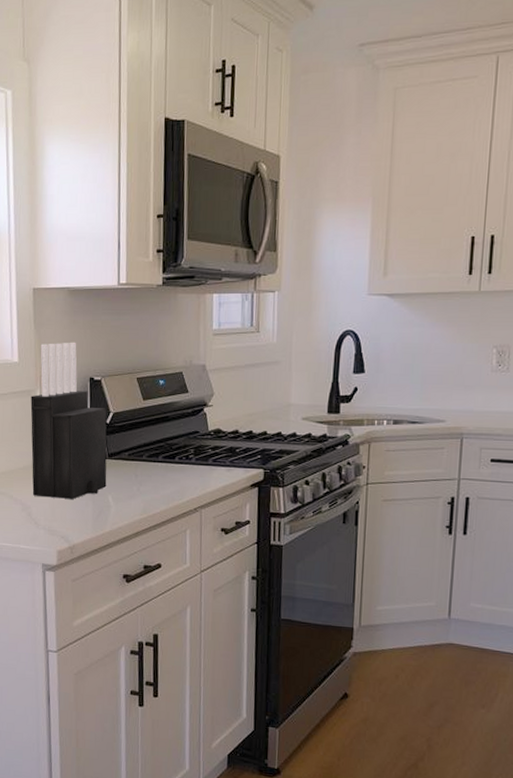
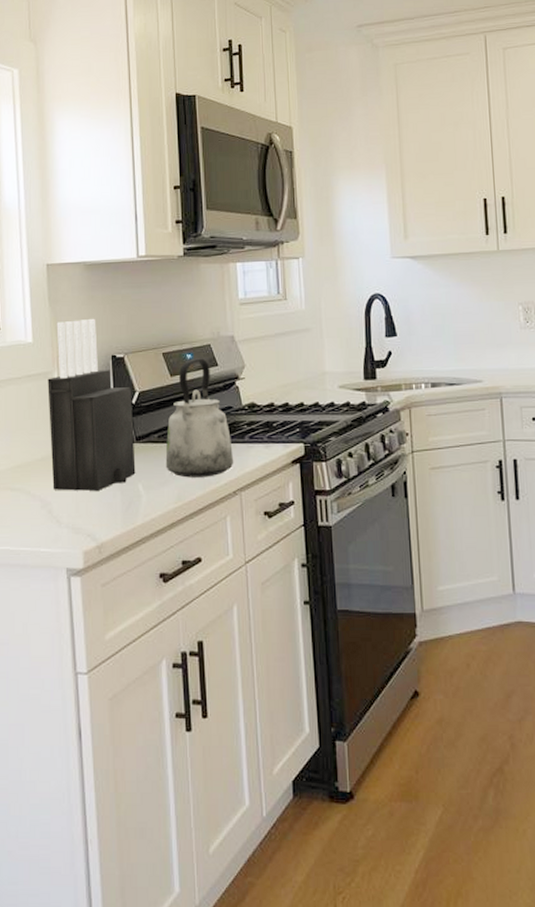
kettle: none [134,384,197,494] -> present [165,358,234,478]

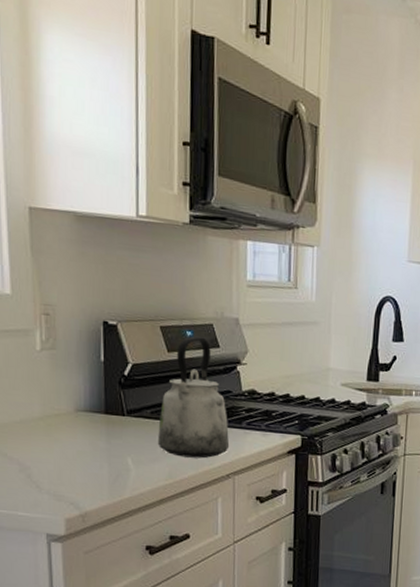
knife block: present [47,318,136,491] -> none [28,275,126,460]

